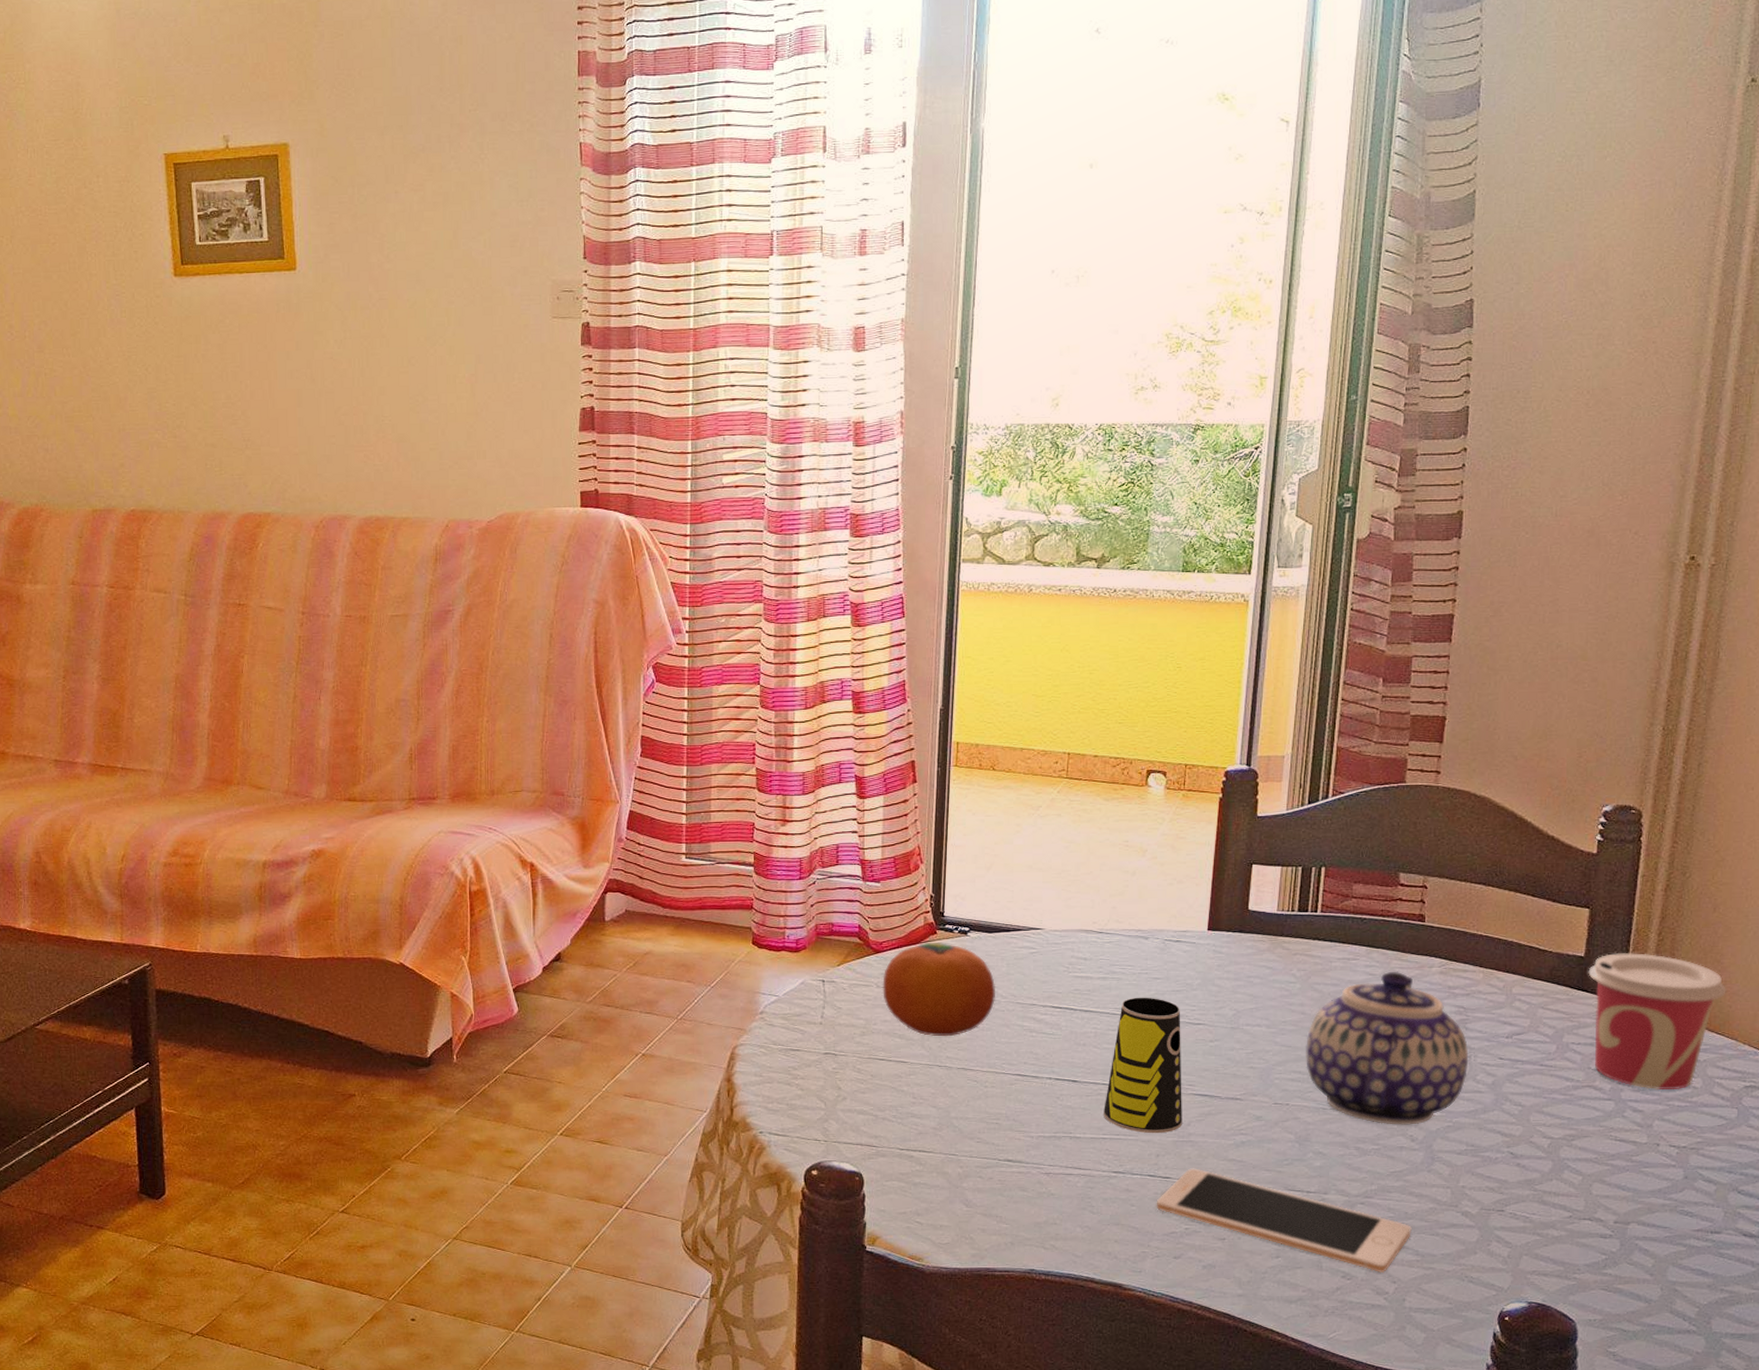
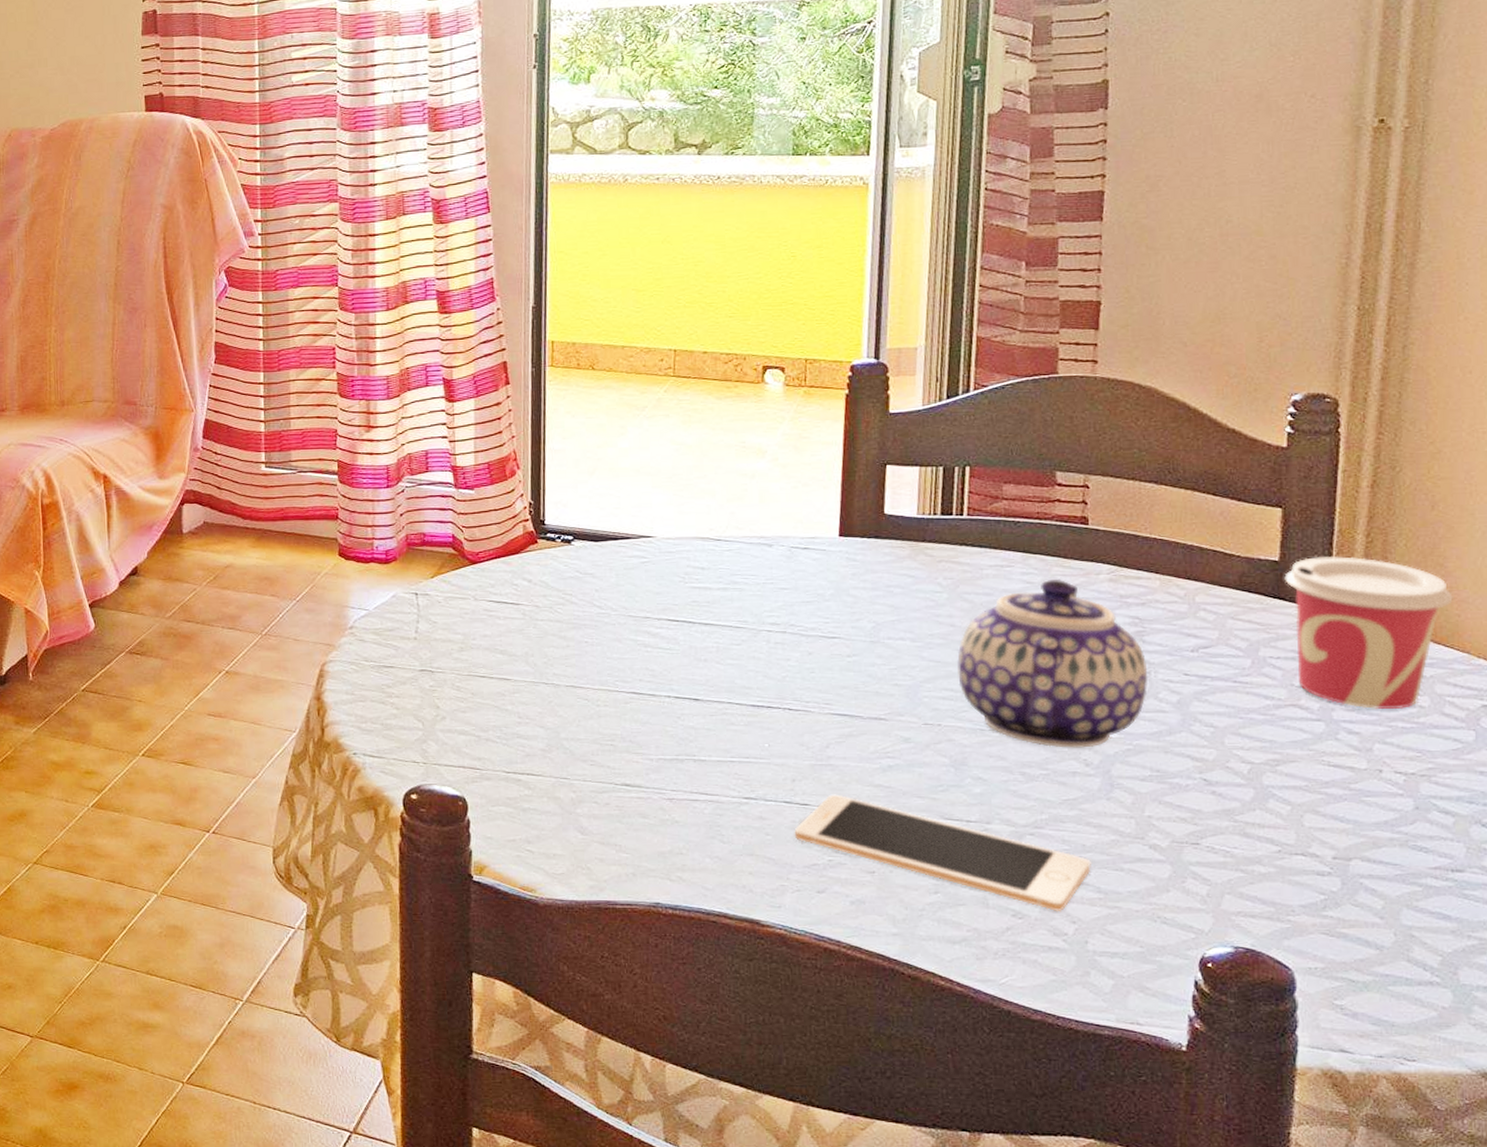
fruit: present [882,942,995,1037] -> none [480,552,605,652]
cup: present [1104,997,1182,1134] -> none [730,608,820,757]

